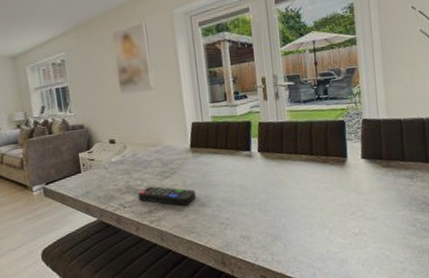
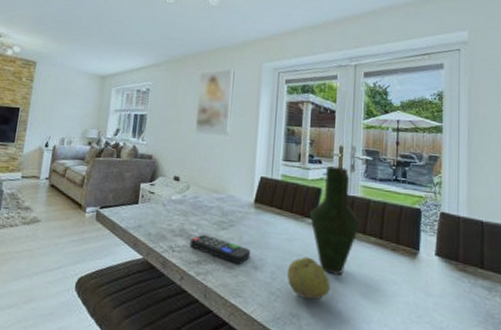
fruit: none [231,185,272,222] -> present [286,256,330,300]
vase: none [243,97,292,195] -> present [309,166,362,275]

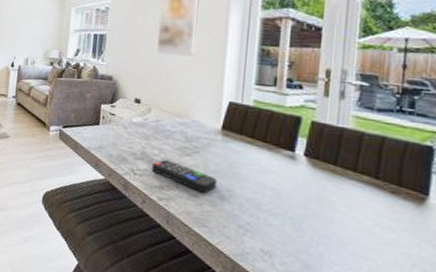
fruit: present [286,256,330,300] -> none [258,191,310,239]
vase: present [309,166,362,275] -> none [286,92,352,215]

